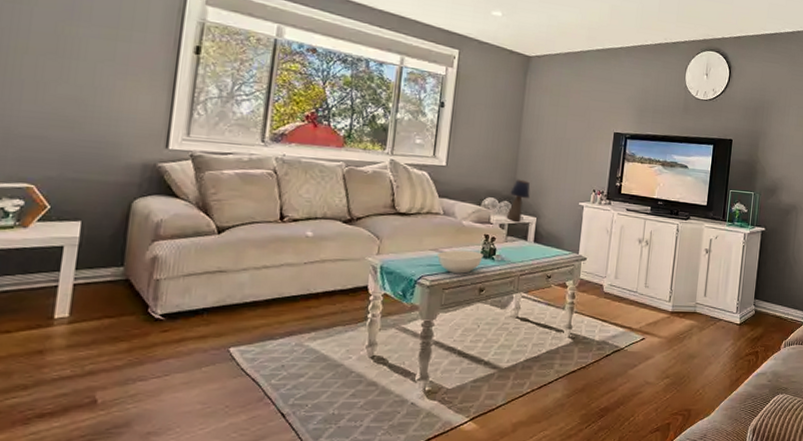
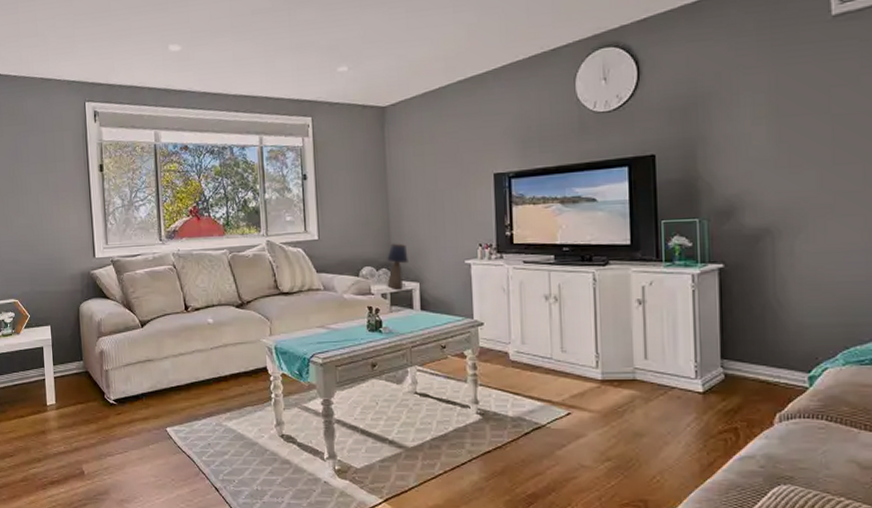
bowl: present [437,249,483,274] -> none [325,324,370,349]

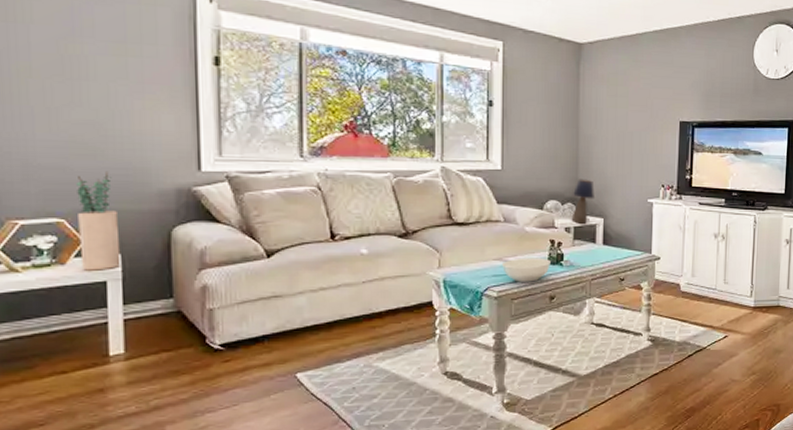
vase: none [23,261,51,339] -> present [76,170,121,271]
bowl: none [325,324,370,349] -> present [502,258,551,282]

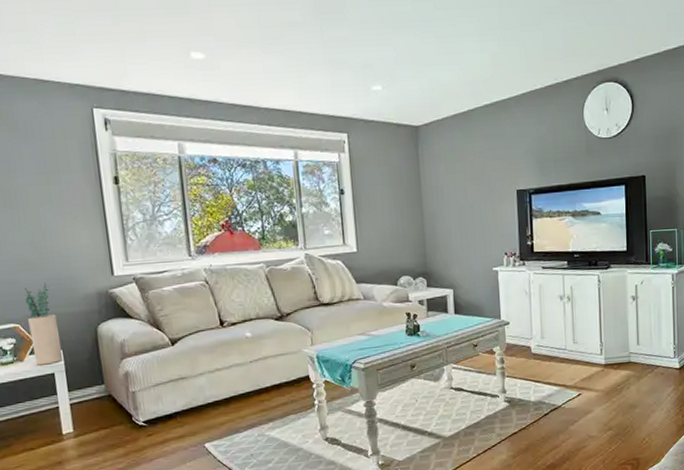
bowl: present [502,258,551,282] -> none [366,330,409,354]
table lamp: present [571,179,595,224] -> none [422,253,443,296]

